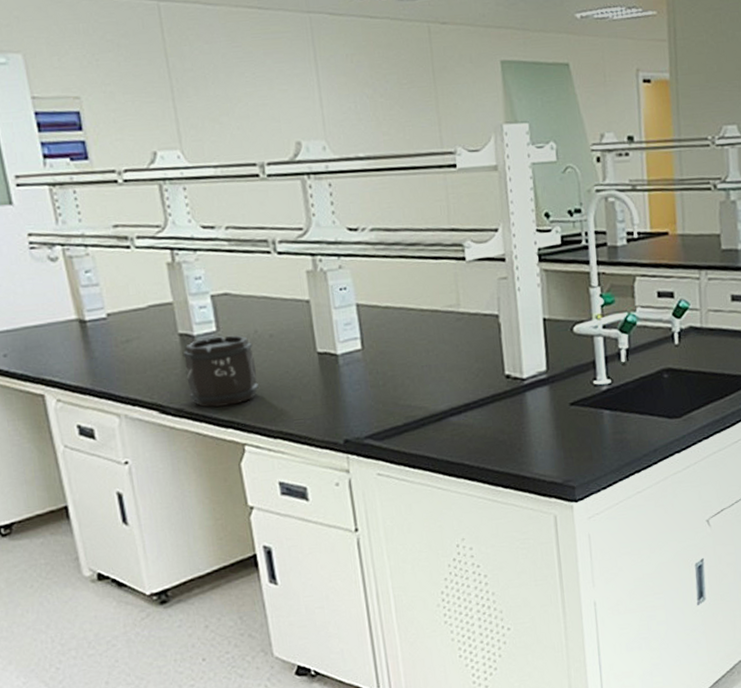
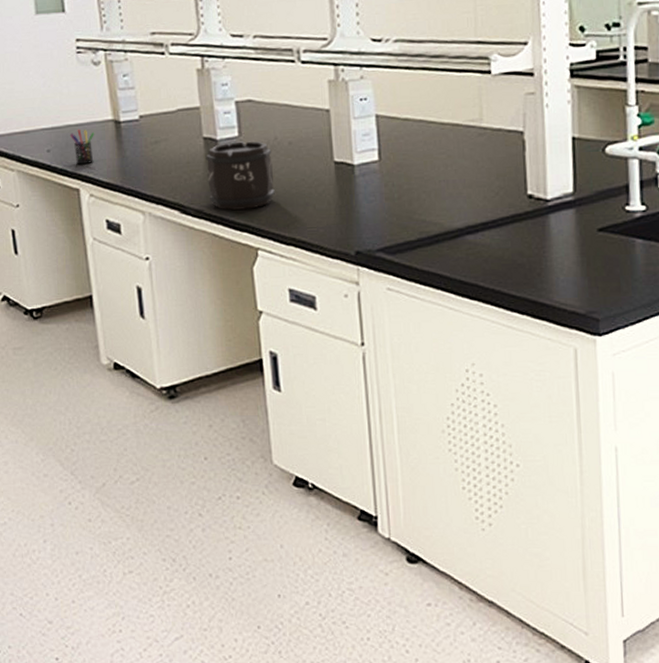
pen holder: none [28,330,59,369] -> present [69,129,94,165]

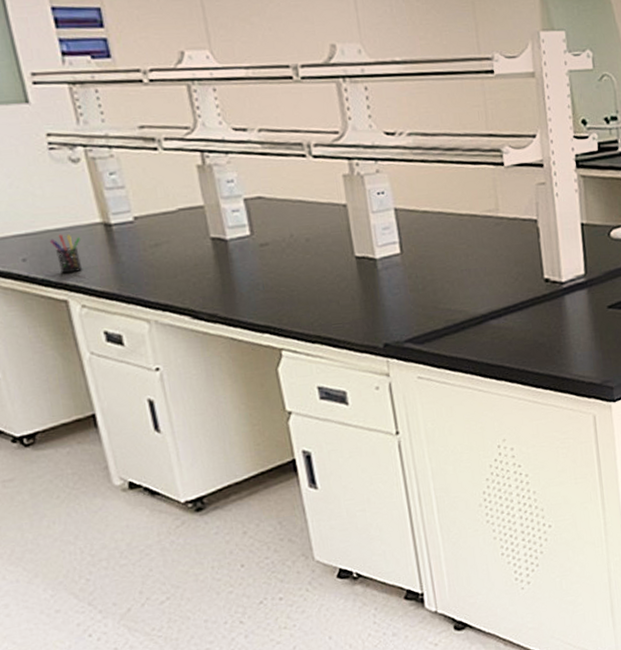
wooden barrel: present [205,141,275,210] -> none [215,239,295,313]

